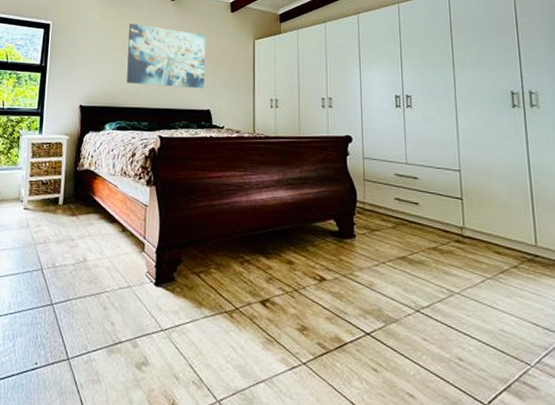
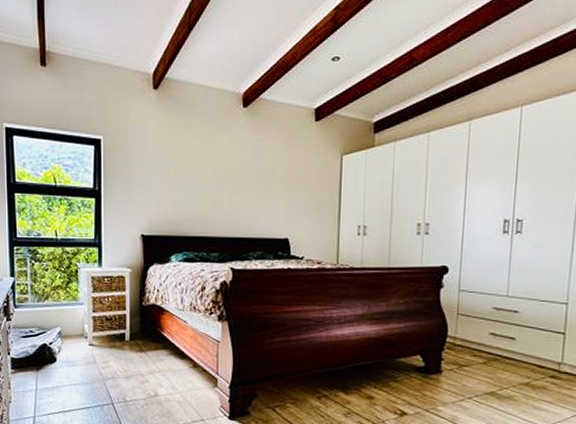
wall art: present [127,23,206,89] -> none [193,137,285,215]

